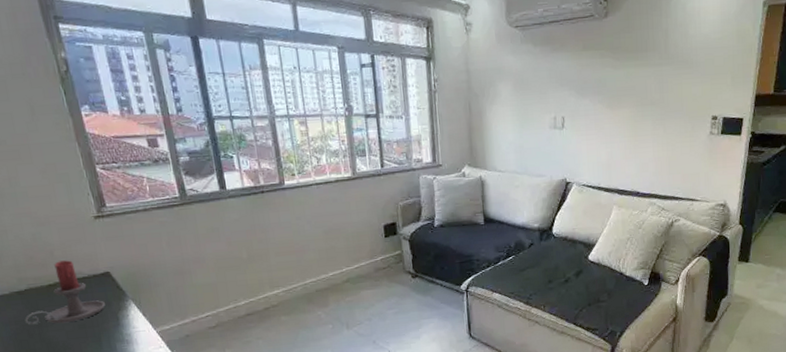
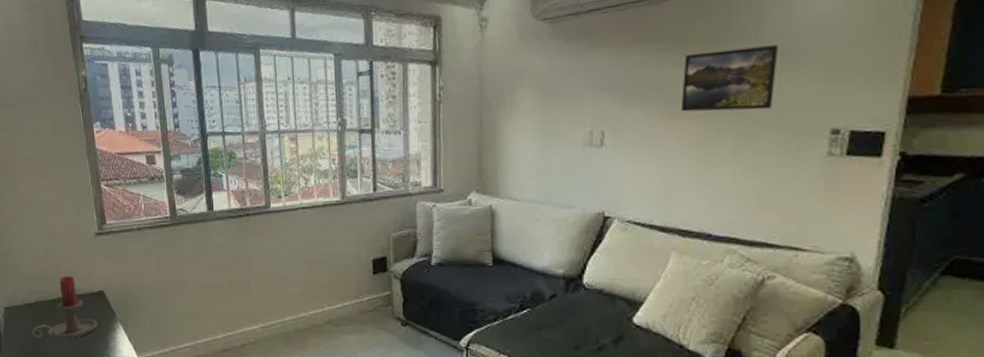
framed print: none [617,55,680,103] -> present [680,45,779,112]

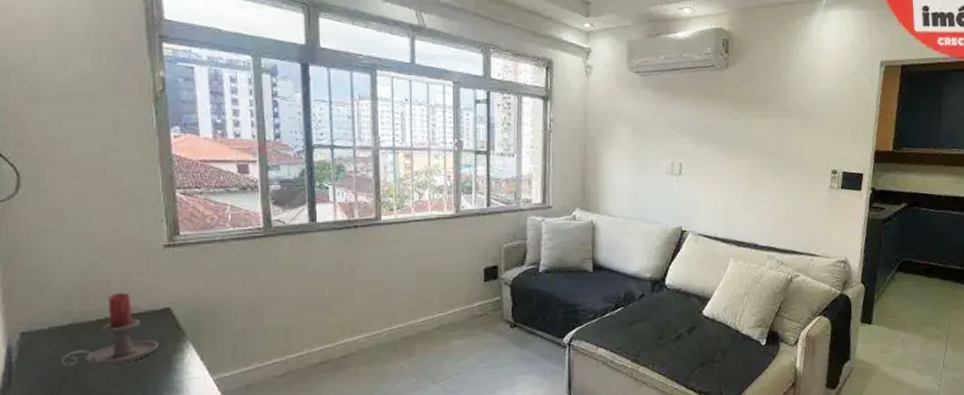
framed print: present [680,45,779,112] -> none [736,109,800,154]

